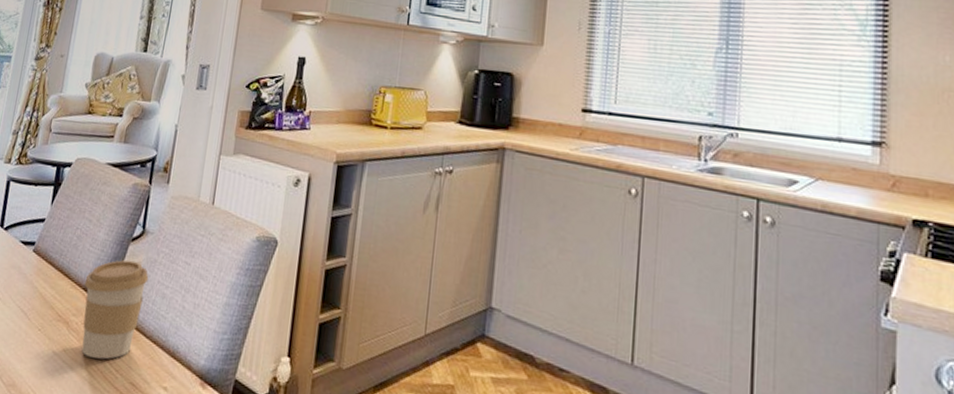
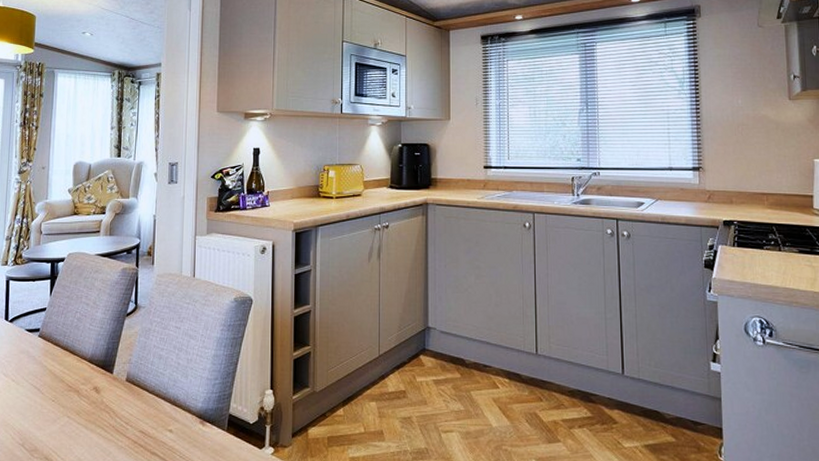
coffee cup: present [81,260,149,360] -> none [89,332,146,416]

